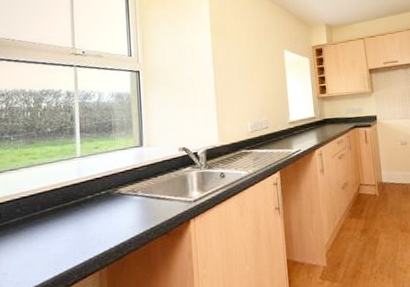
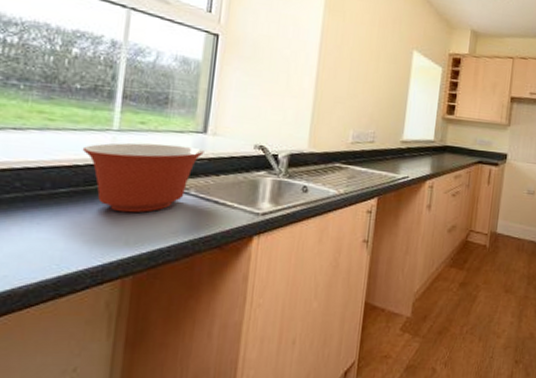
mixing bowl: none [58,158,143,219] -> present [82,143,204,213]

